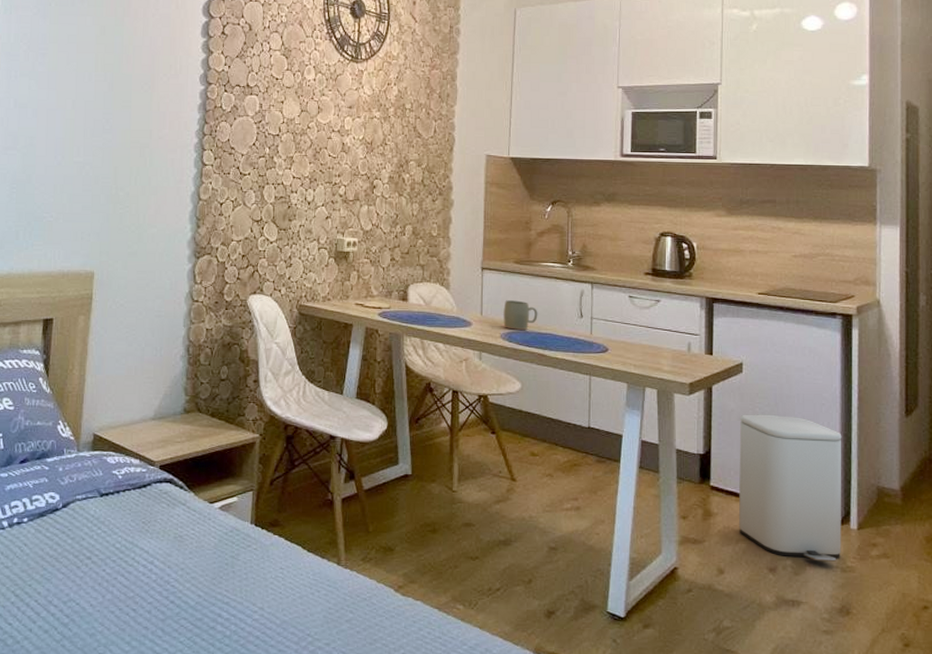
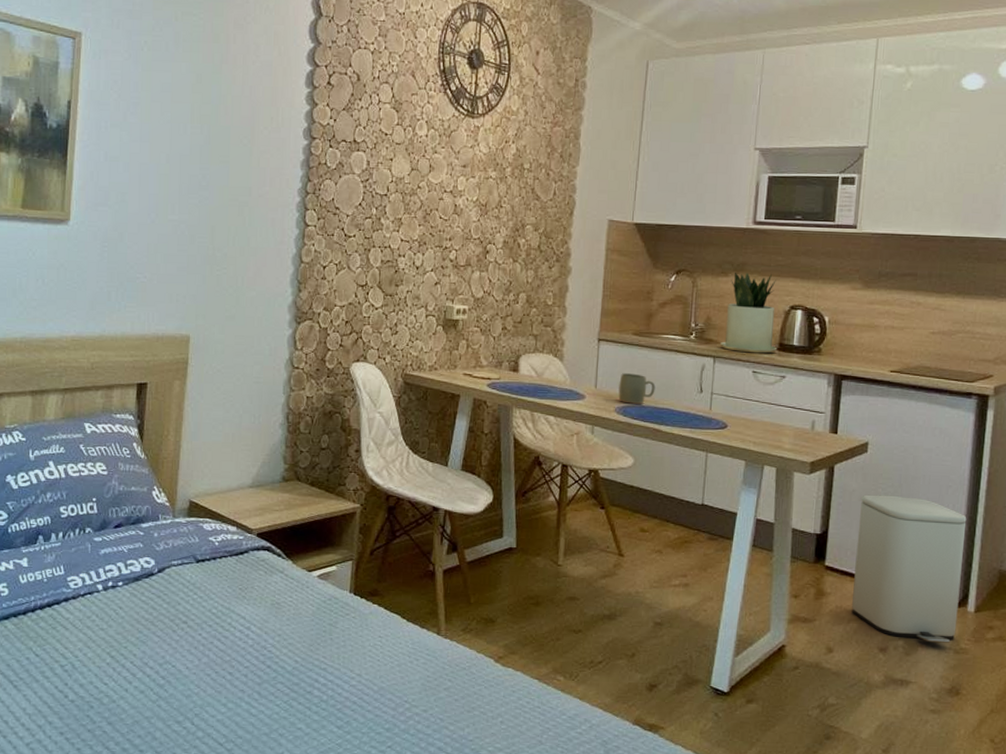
planter: none [596,201,651,279] -> present [719,272,778,354]

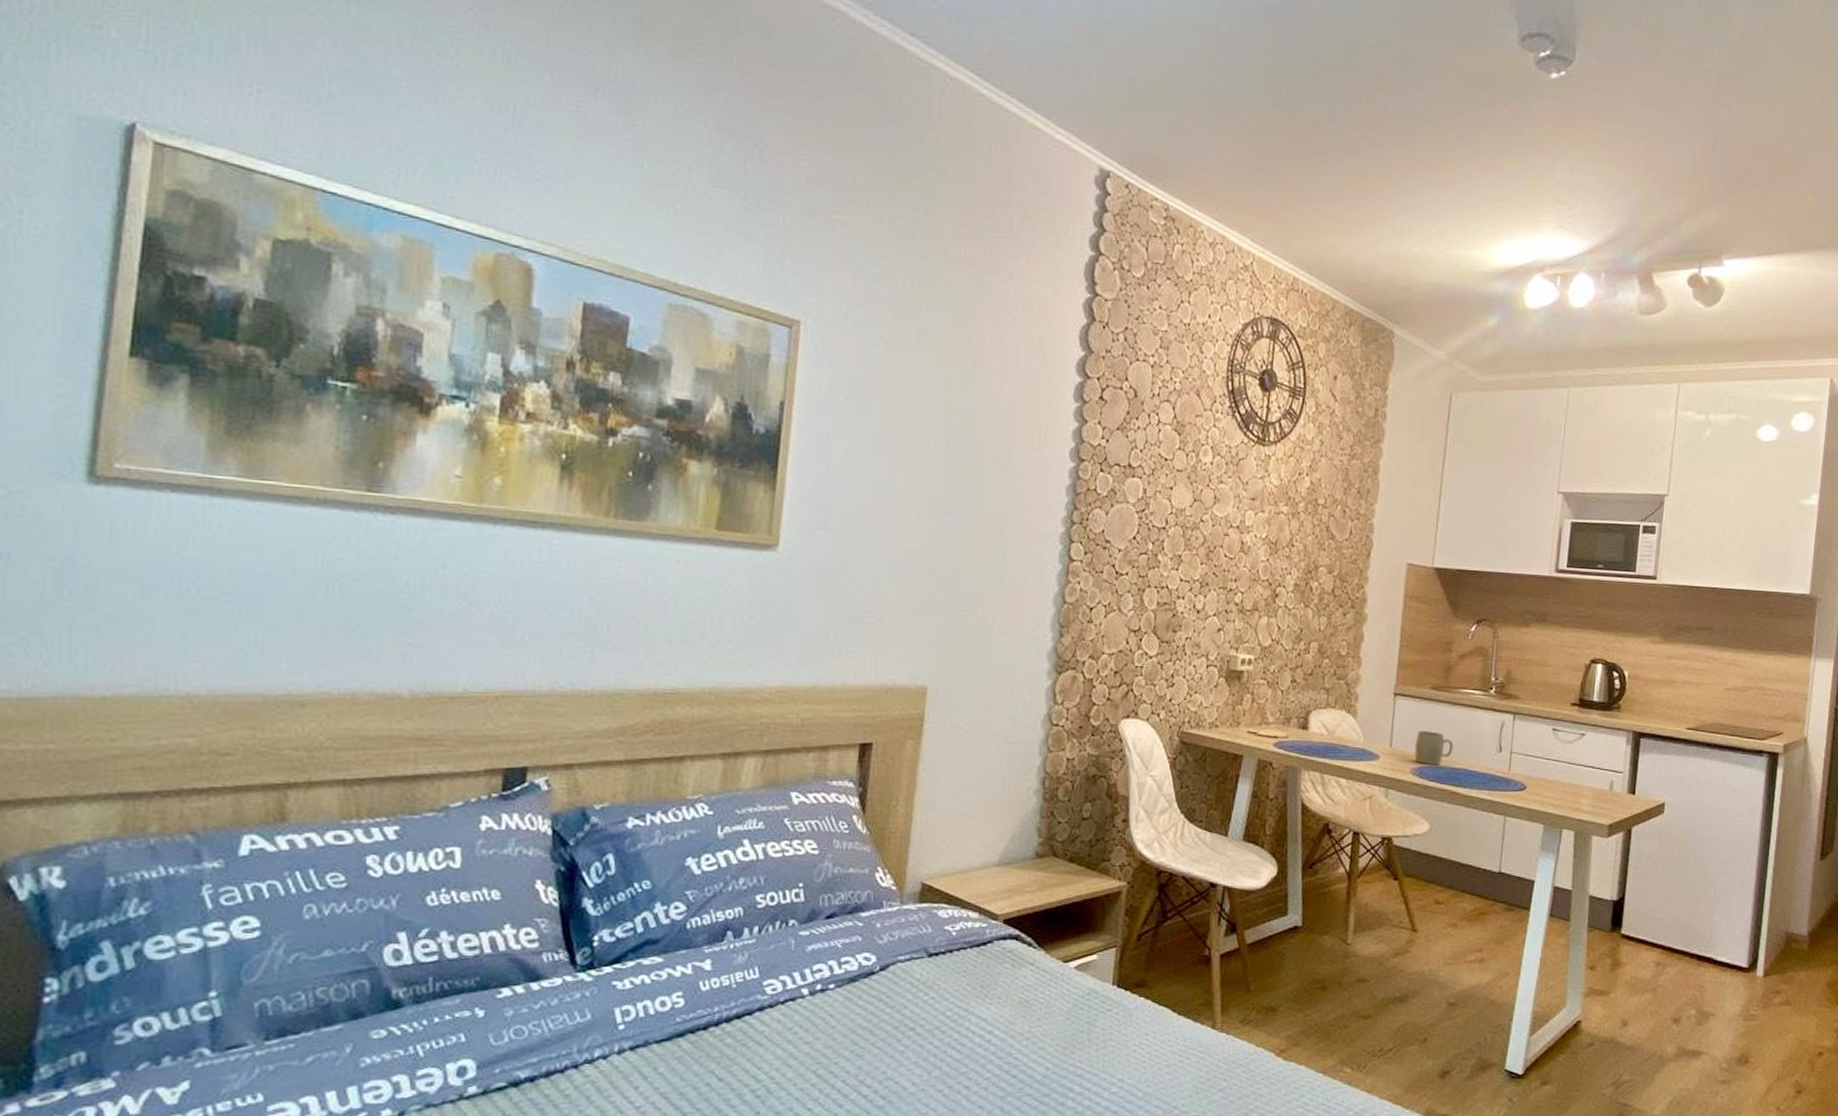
planter: present [719,272,778,354] -> none [1519,622,1578,710]
pedal bin: present [851,494,967,643] -> none [1646,858,1757,1010]

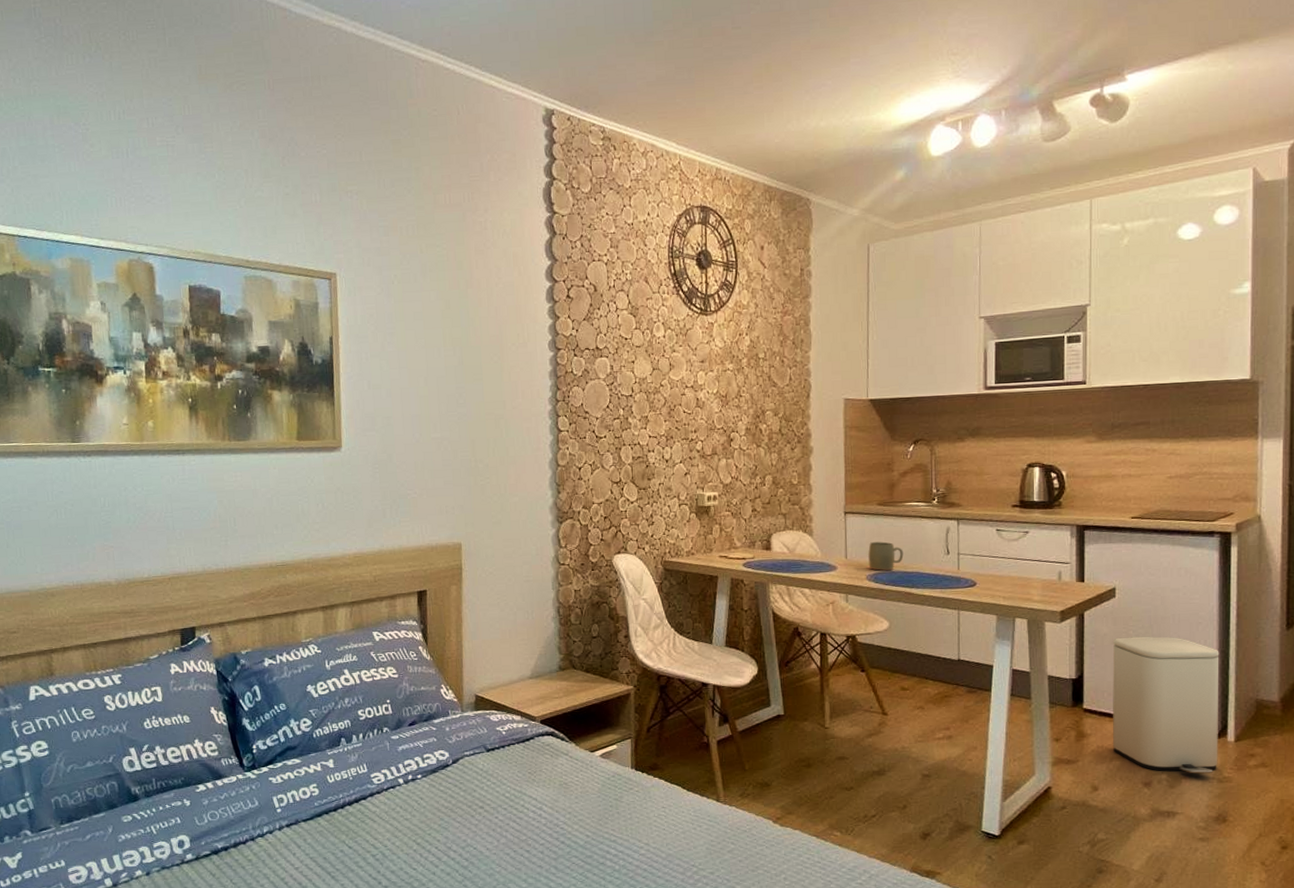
pedal bin: none [1646,858,1757,1010] -> present [1112,636,1219,774]

